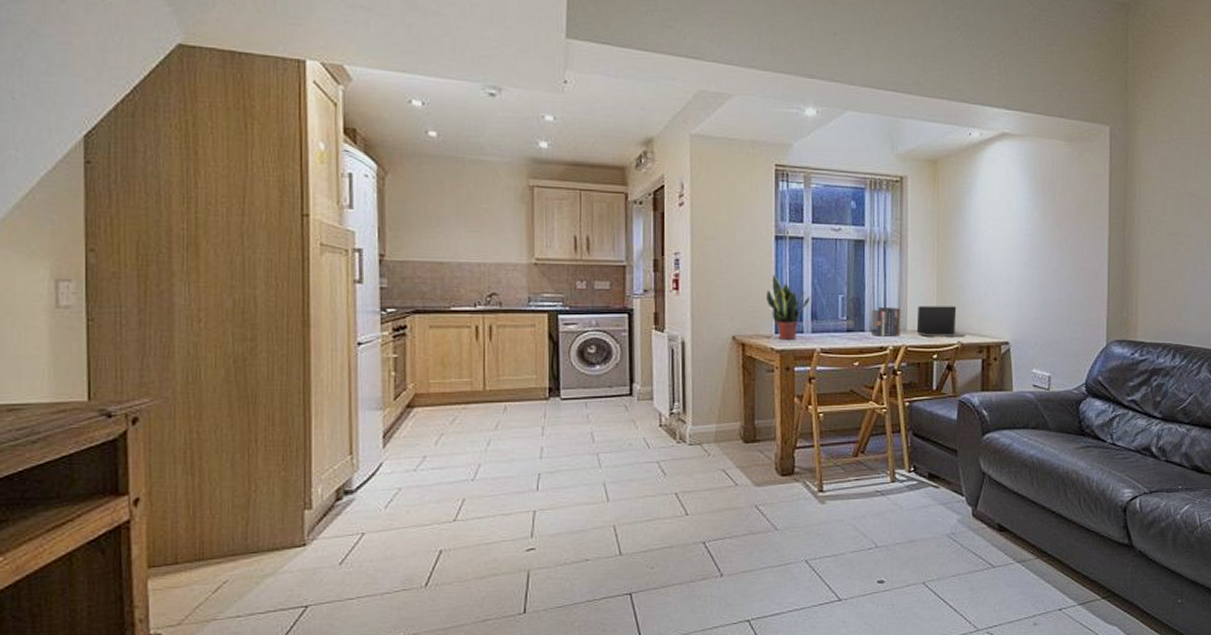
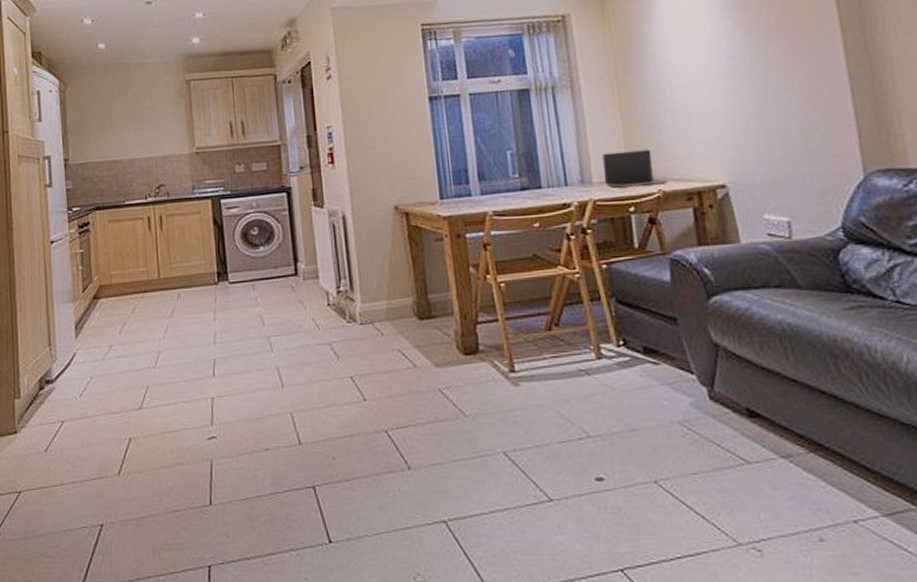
potted plant: present [766,274,810,341] -> none [426,137,475,206]
books: present [872,306,901,336] -> none [547,157,586,192]

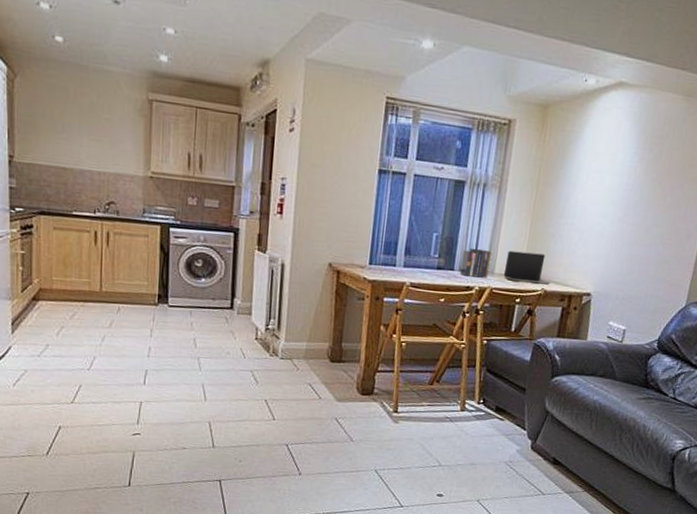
books: none [547,157,586,192] -> present [460,247,492,278]

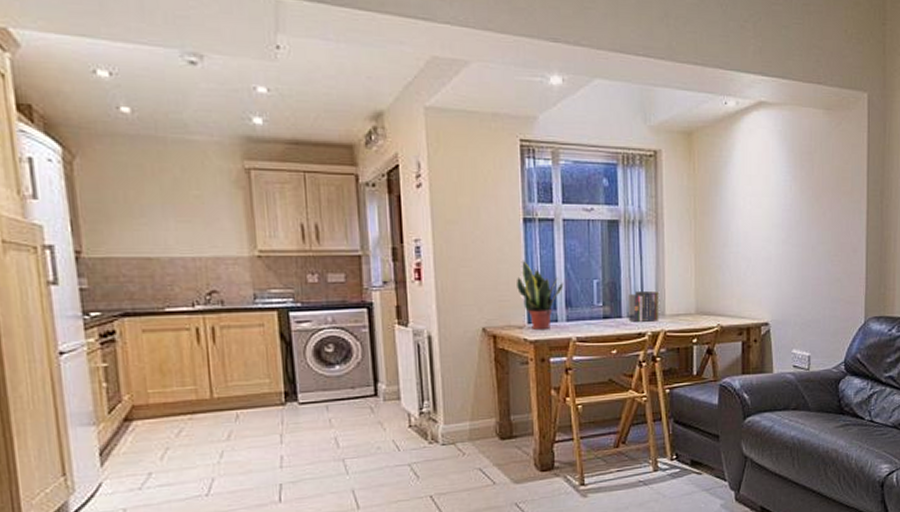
potted plant: none [364,207,406,273] -> present [517,260,564,331]
laptop computer: present [503,250,551,285] -> none [675,288,726,321]

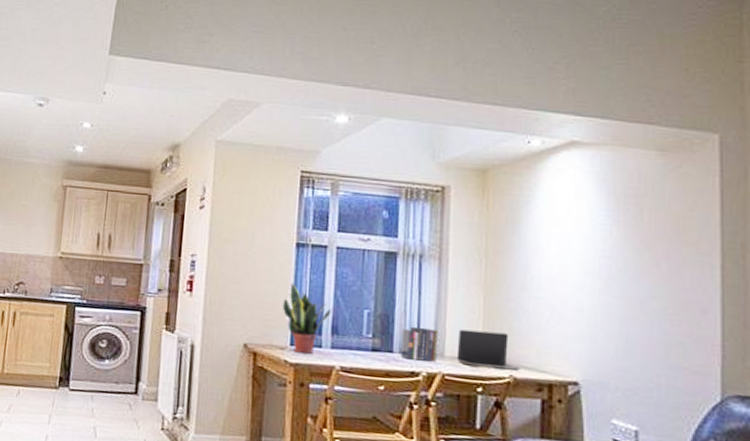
laptop computer: none [675,288,726,321] -> present [456,329,521,371]

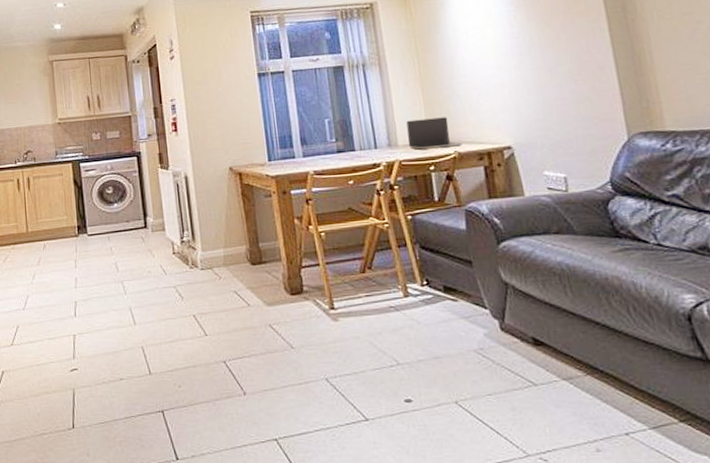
potted plant: present [283,282,332,355] -> none [256,107,298,167]
books: present [401,326,438,362] -> none [359,124,393,154]

